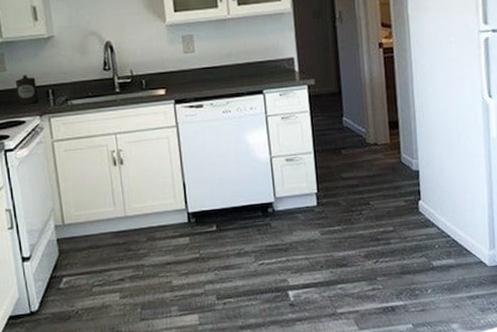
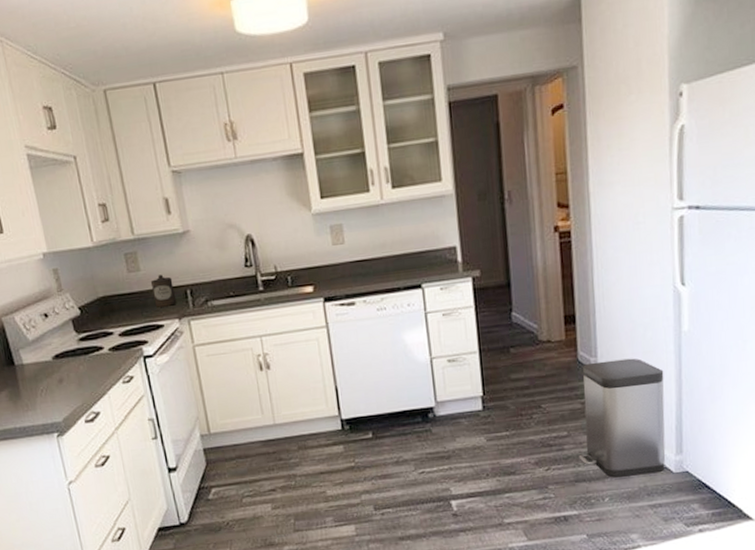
pedal bin: none [403,160,481,270] -> present [578,358,666,478]

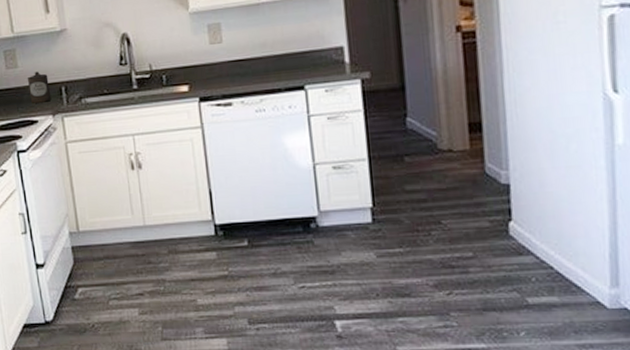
pedal bin: present [578,358,666,478] -> none [487,173,597,309]

